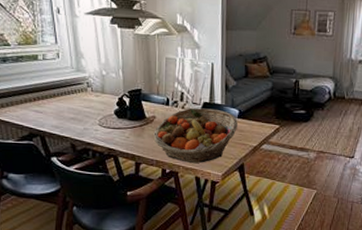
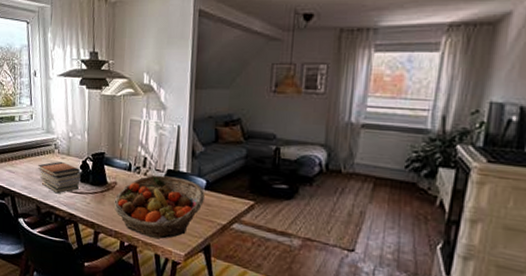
book stack: none [70,99,118,131] -> present [38,161,81,194]

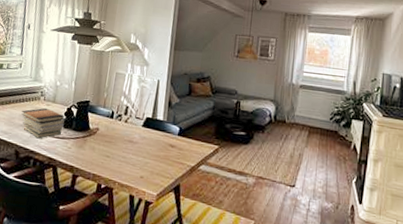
fruit basket: present [114,175,204,239] -> none [94,122,177,181]

